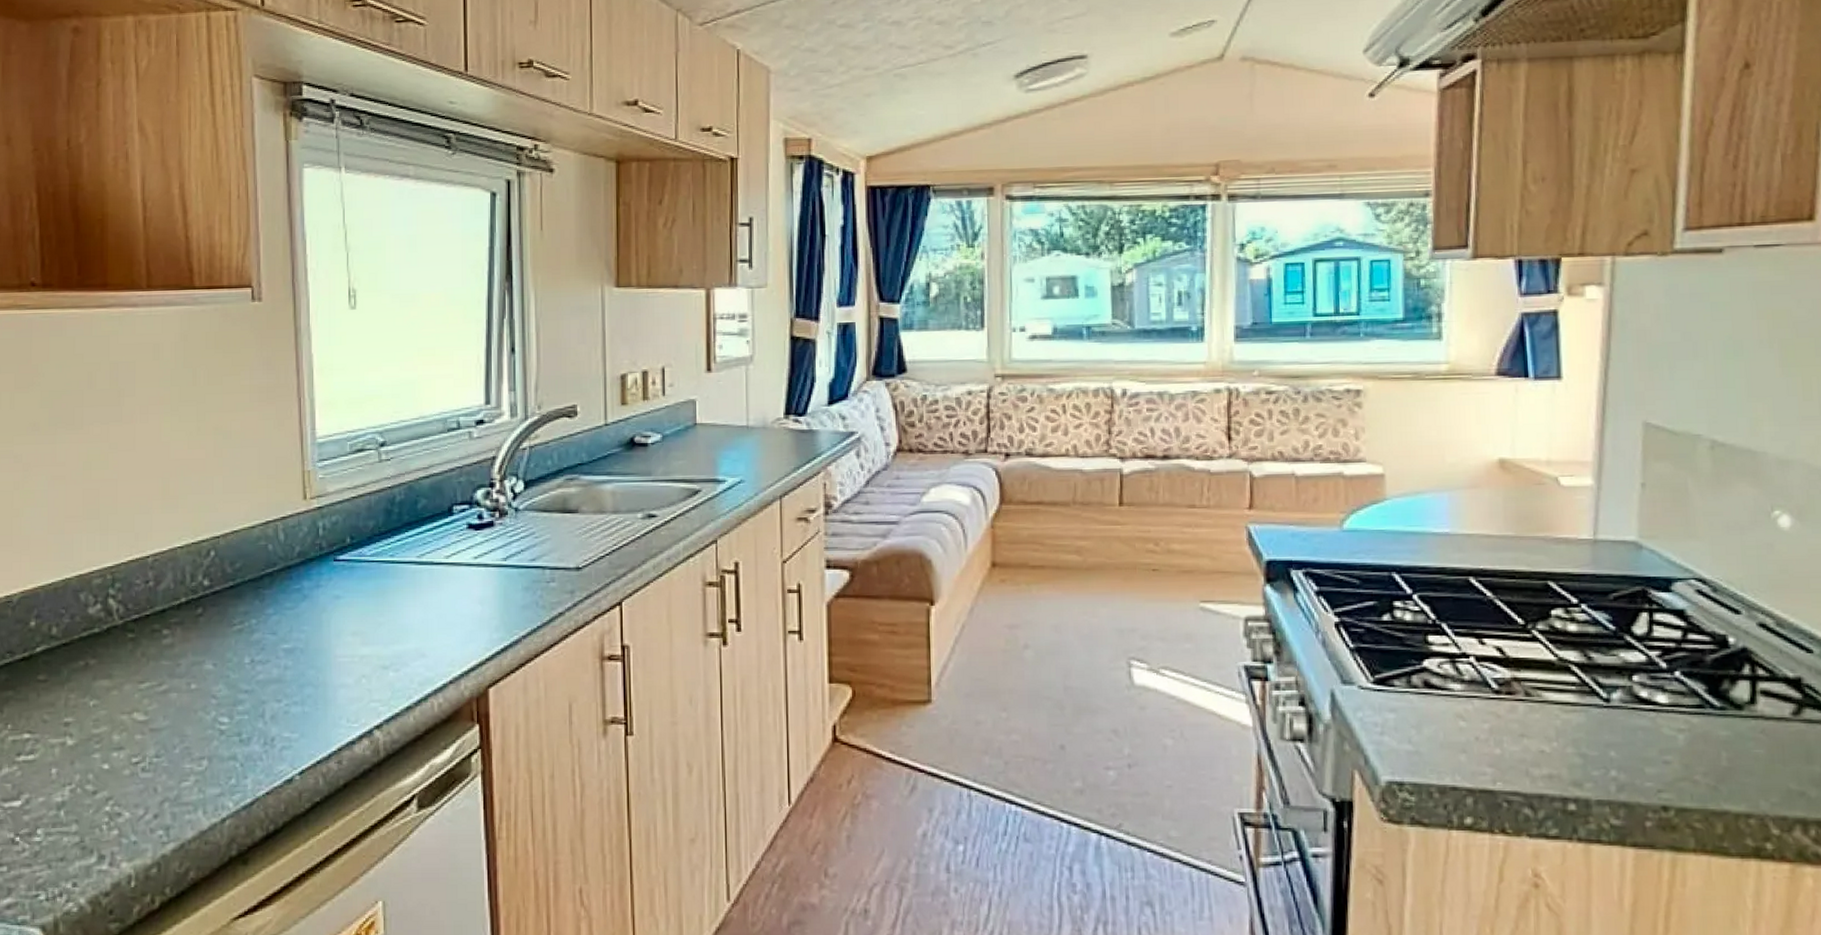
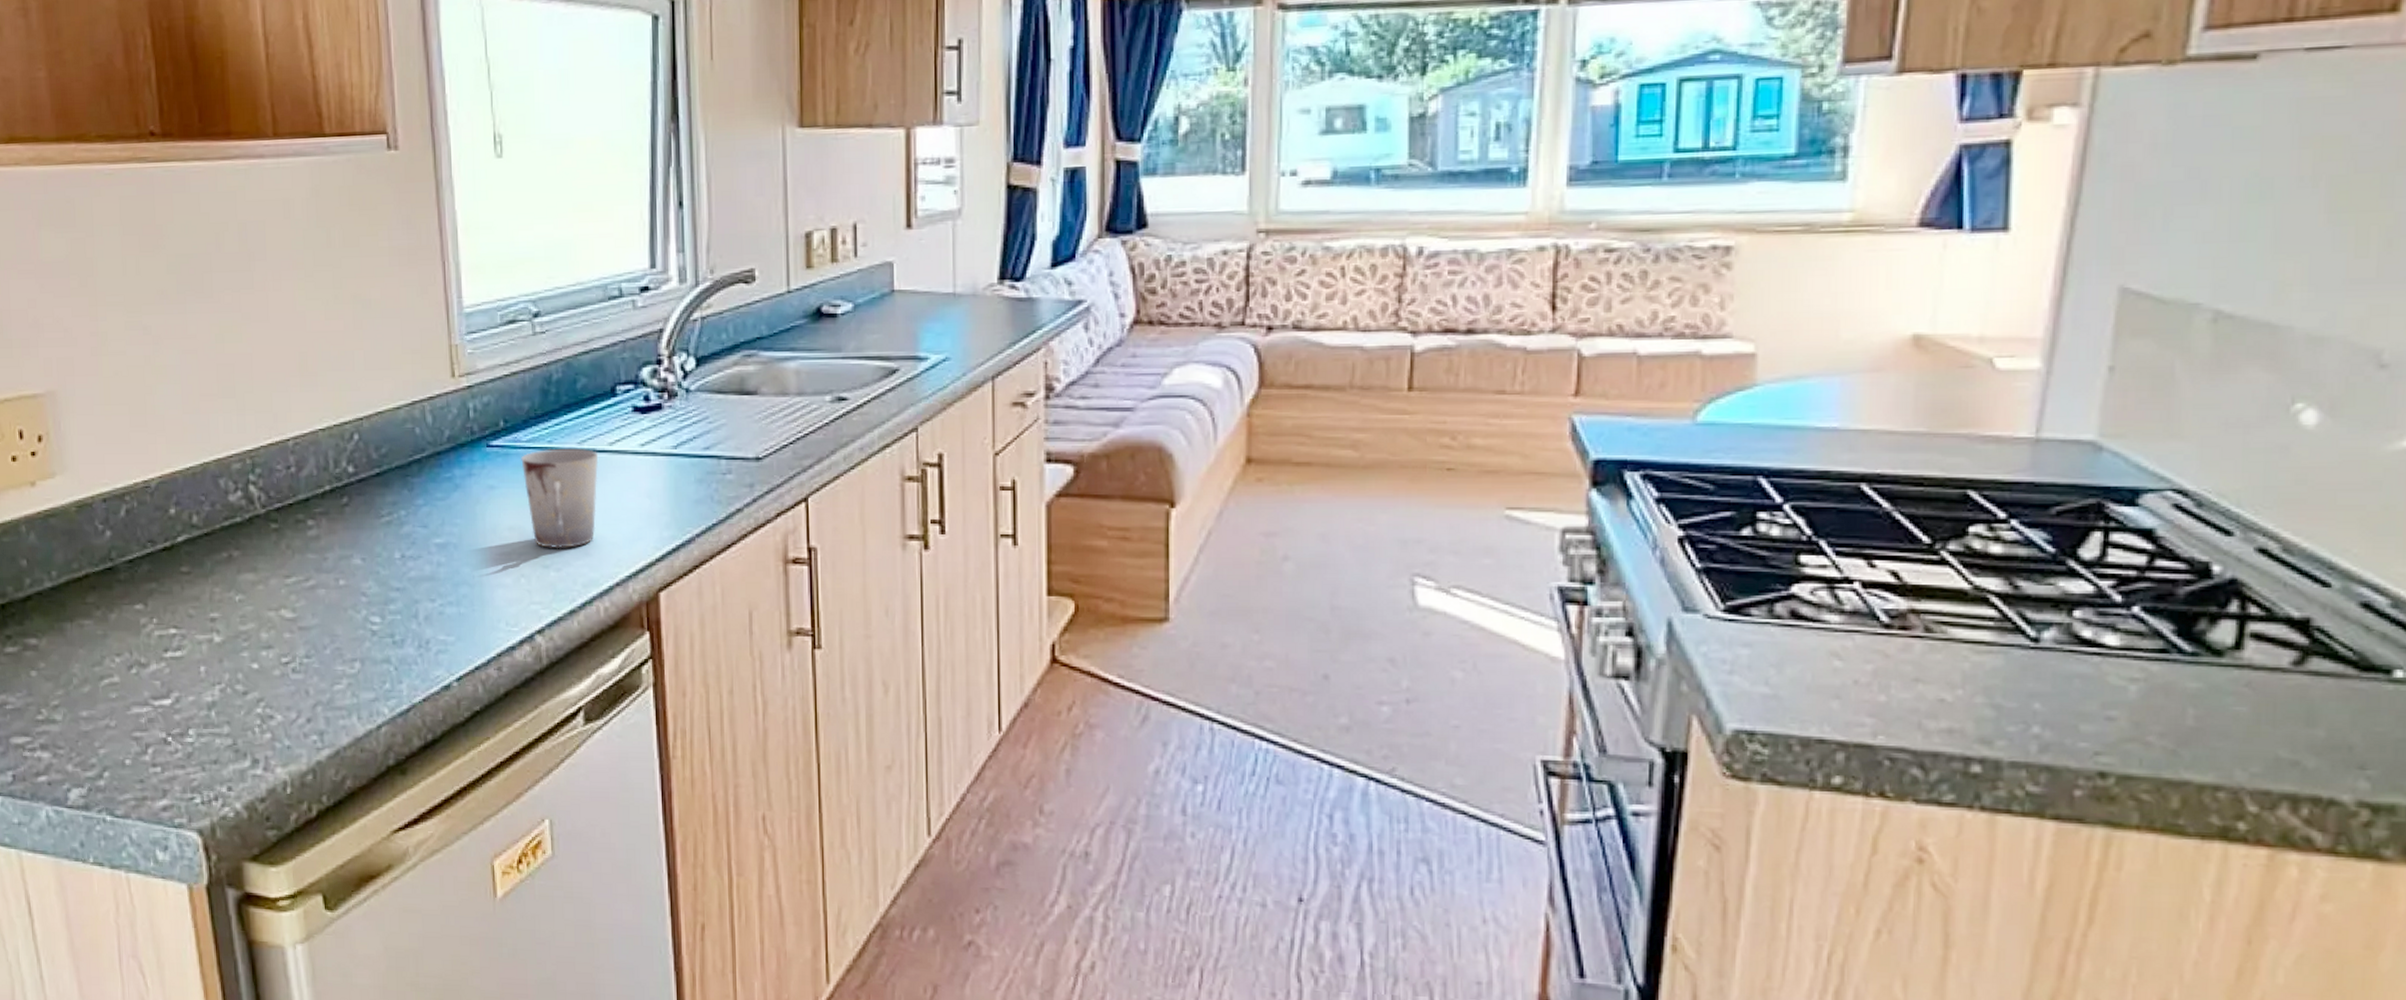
cup: none [365,561,436,652] -> present [521,448,599,549]

